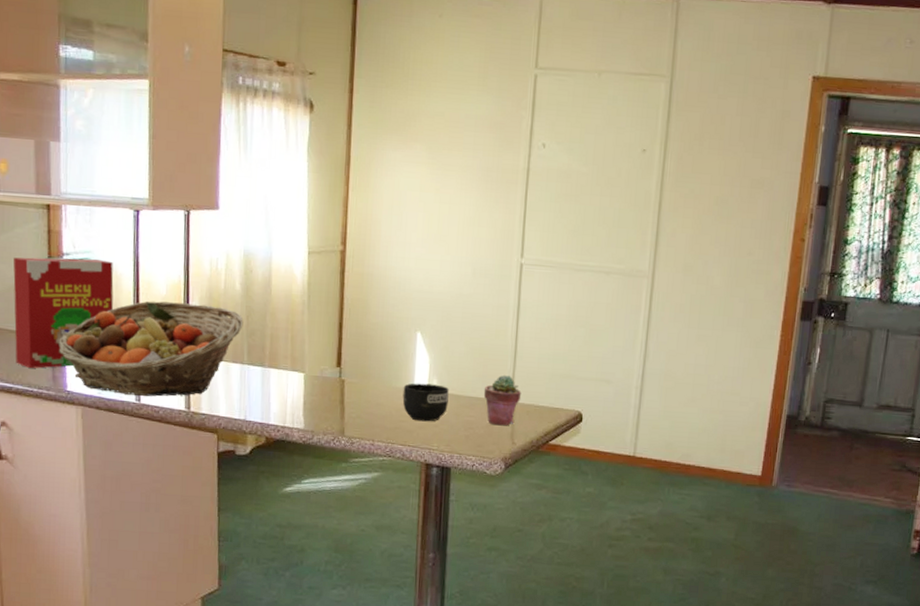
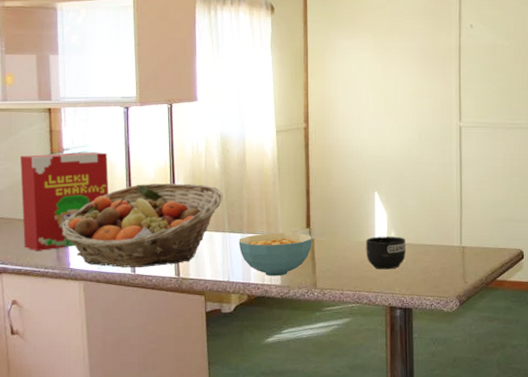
cereal bowl: none [258,369,343,419] -> present [238,233,312,277]
potted succulent: present [483,374,522,426] -> none [436,223,469,268]

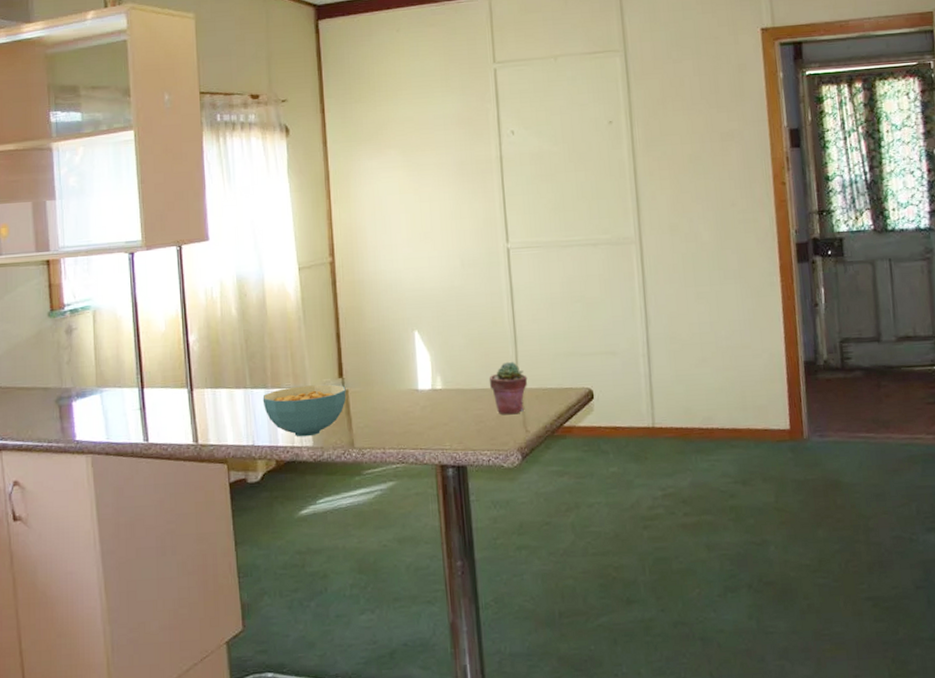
cereal box: present [20,152,108,251] -> none [18,305,115,423]
fruit basket: present [61,183,223,268] -> none [64,334,243,436]
mug: present [366,236,406,270] -> none [407,381,455,422]
potted succulent: none [436,223,469,268] -> present [489,361,528,415]

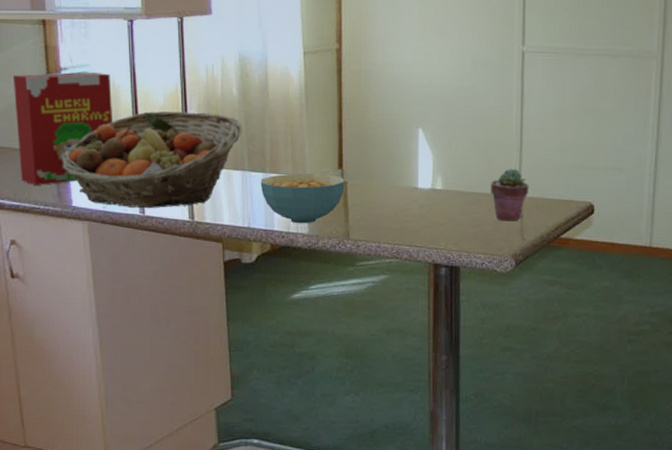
cereal box: none [18,305,115,423] -> present [13,72,112,185]
fruit basket: none [64,334,243,436] -> present [60,111,242,209]

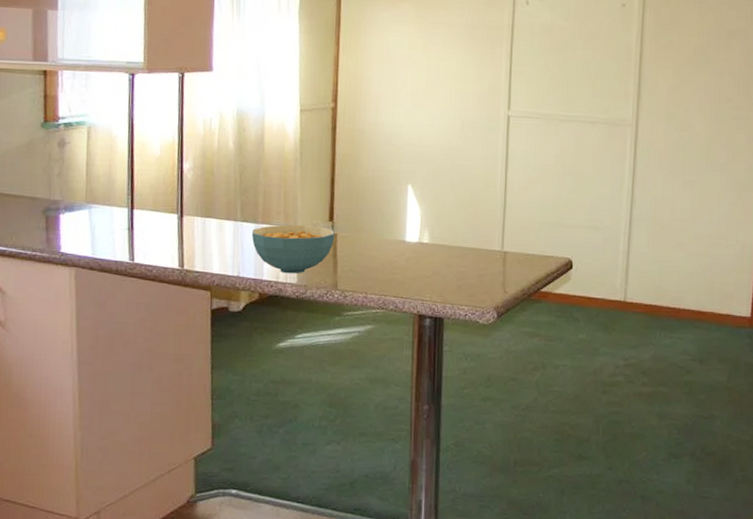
cereal box: present [13,72,112,185] -> none [9,122,109,231]
fruit basket: present [60,111,242,209] -> none [52,161,237,257]
potted succulent: present [490,168,529,221] -> none [474,224,512,275]

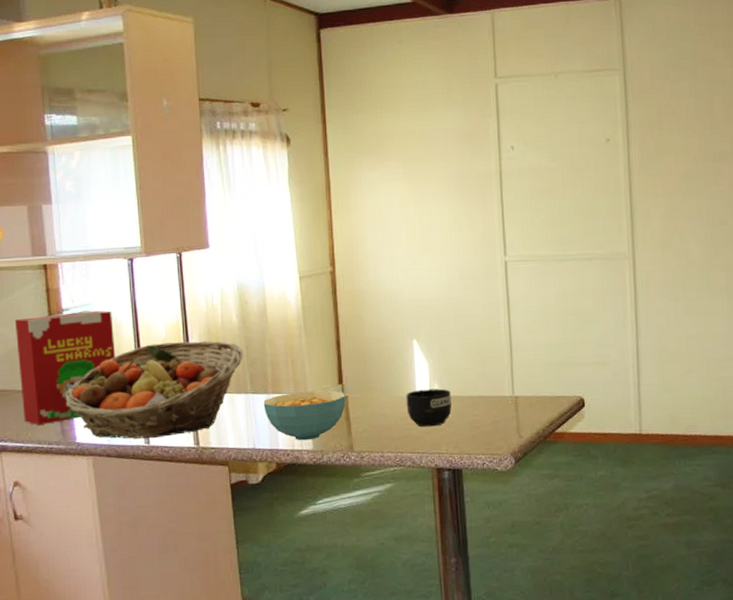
cereal box: none [9,122,109,231] -> present [15,311,115,425]
fruit basket: none [52,161,237,257] -> present [64,341,244,439]
mug: none [394,235,440,273] -> present [406,388,452,427]

